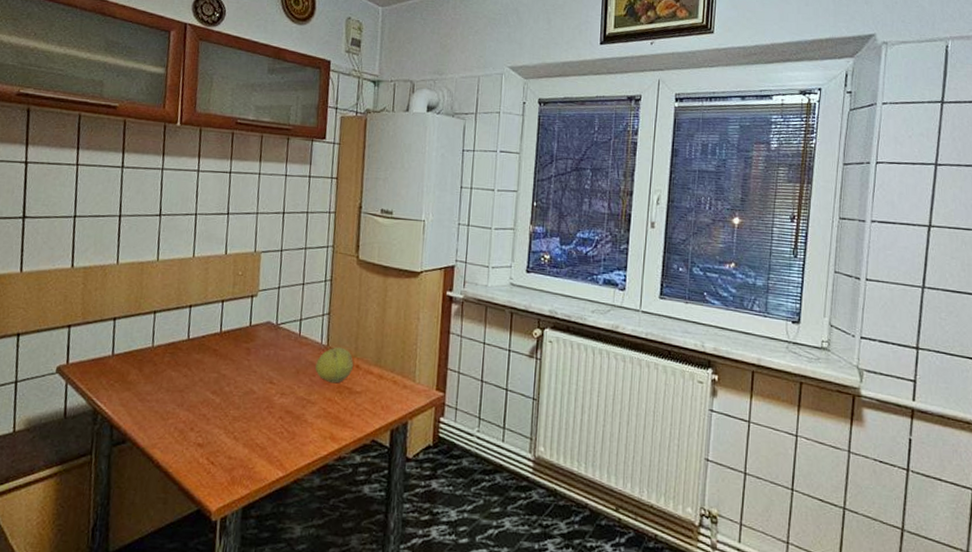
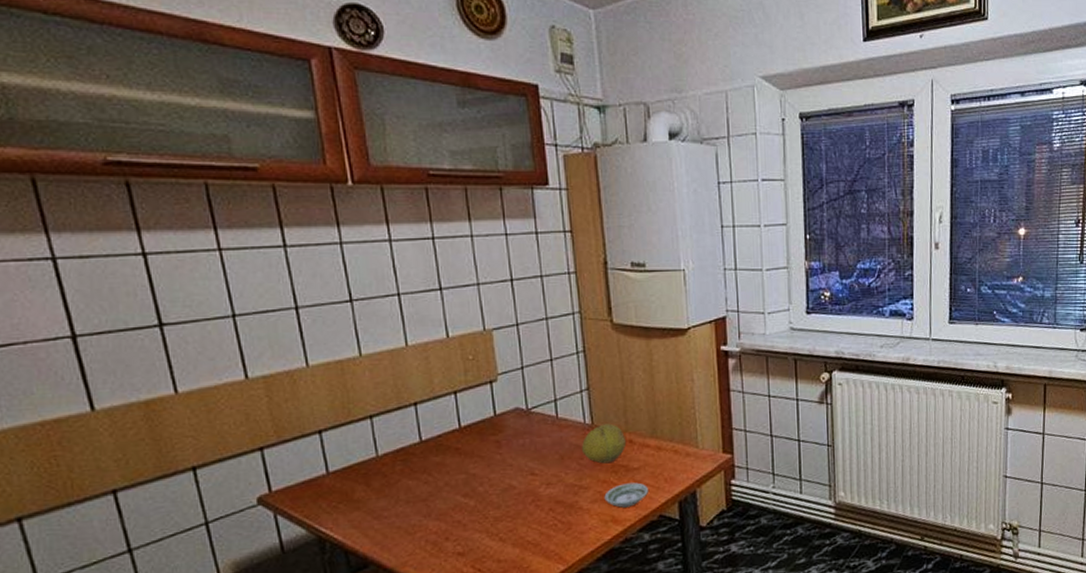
saucer: none [327,404,366,428] -> present [604,482,648,508]

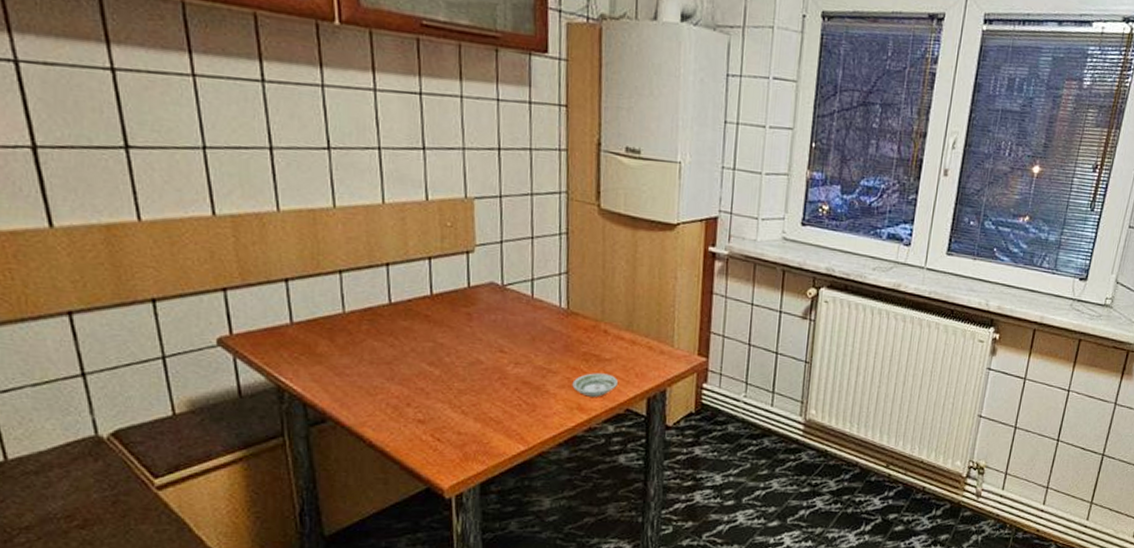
fruit: present [581,423,627,464] -> none [553,310,601,351]

